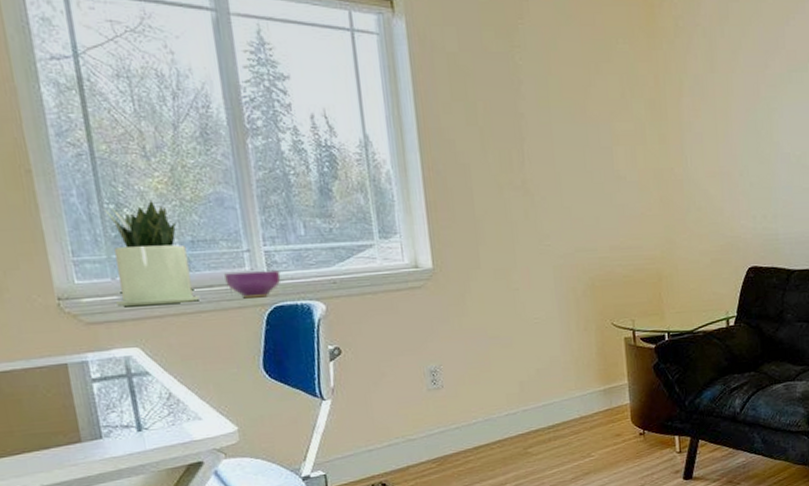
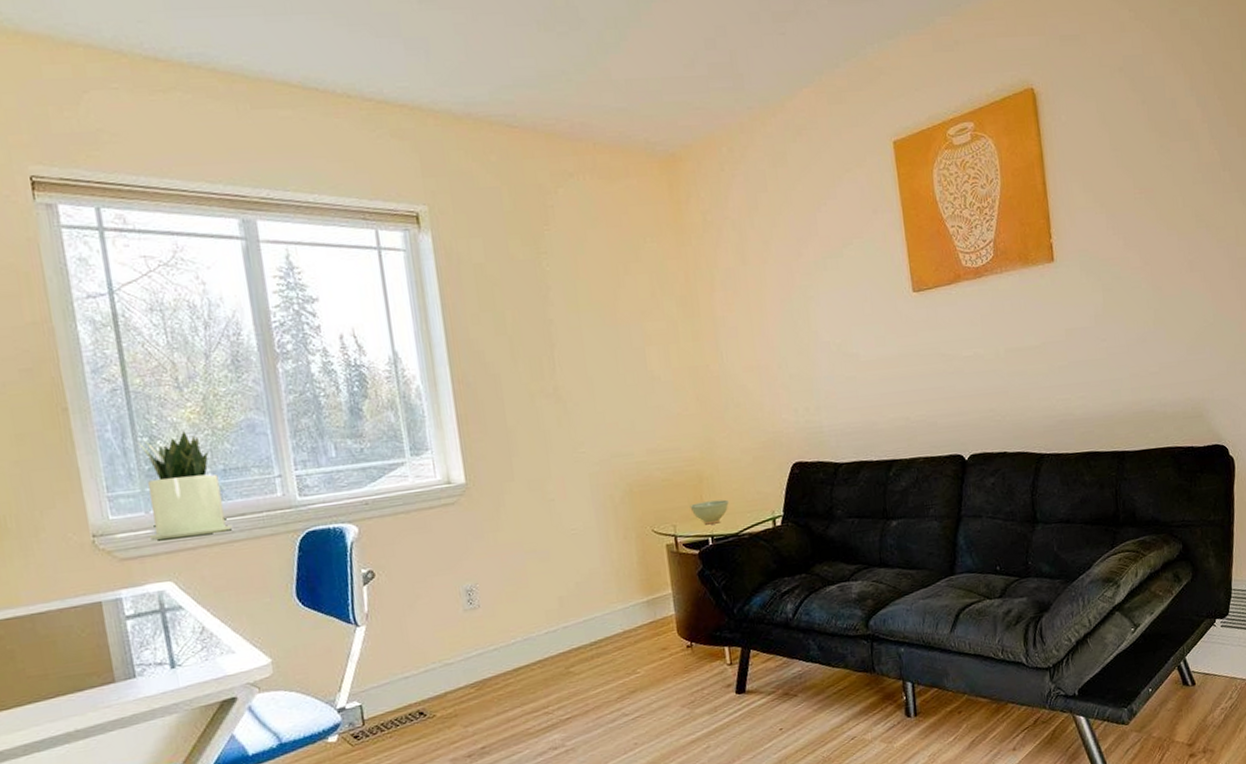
bowl: present [224,270,281,299] -> none [256,494,313,525]
bowl: none [648,298,686,321] -> present [690,499,729,525]

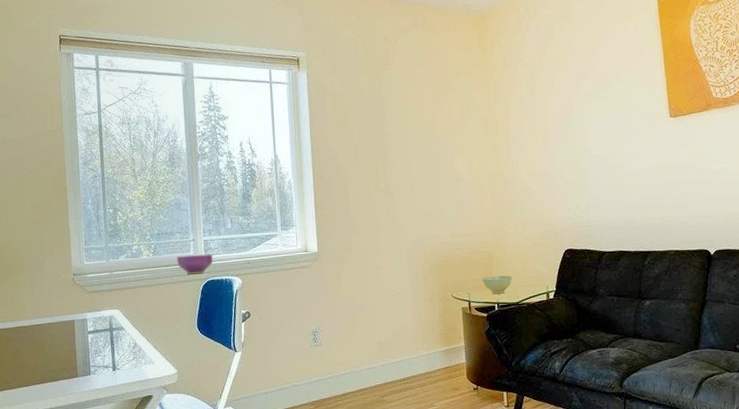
planter: present [136,431,233,541] -> none [106,206,160,281]
bowl: none [256,494,313,525] -> present [177,254,213,275]

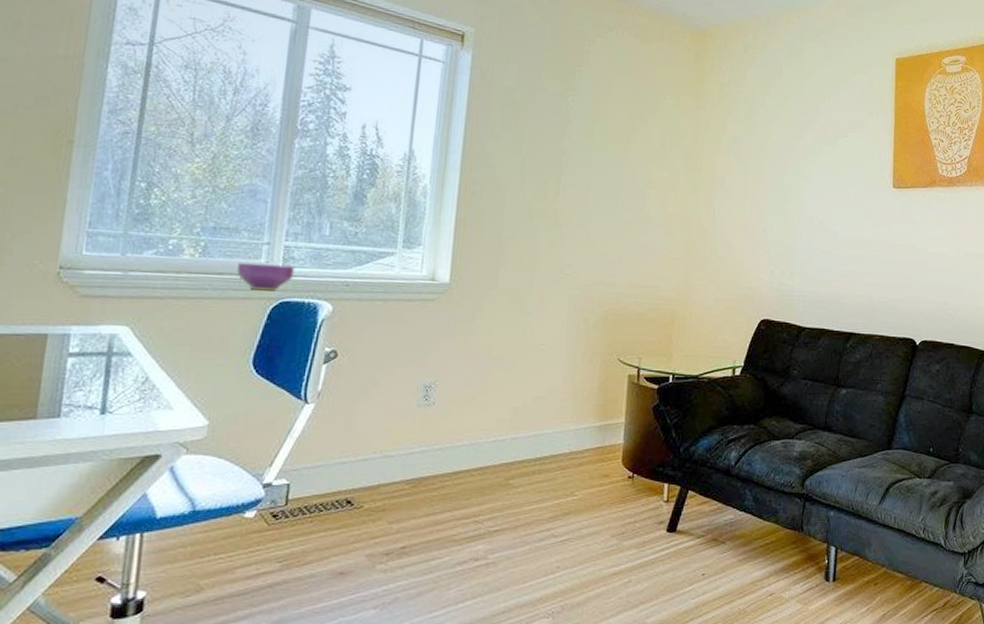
bowl: present [482,275,512,294] -> none [658,340,695,363]

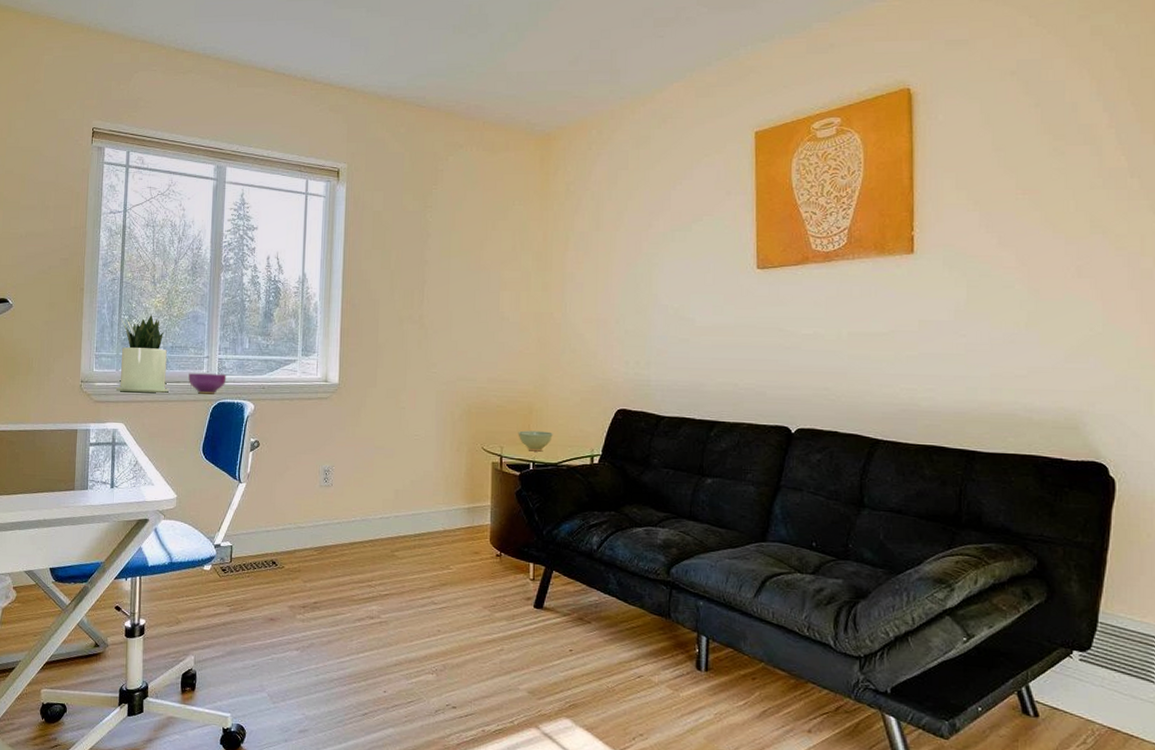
planter: none [117,184,207,288] -> present [115,315,170,394]
bowl: none [658,340,695,363] -> present [518,430,553,452]

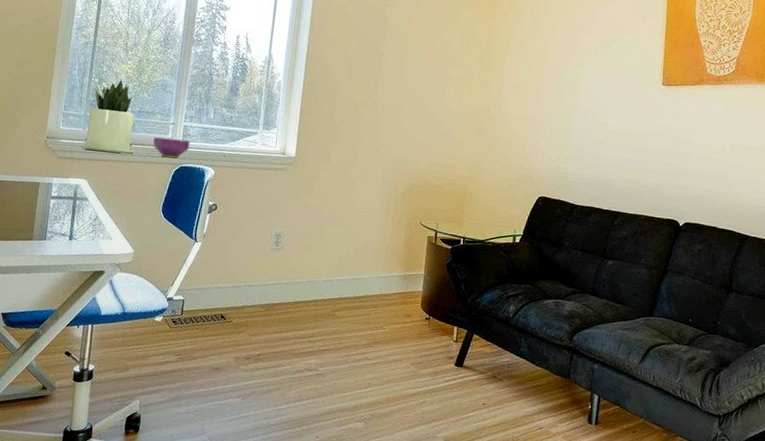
bowl: present [518,430,553,452] -> none [452,210,483,229]

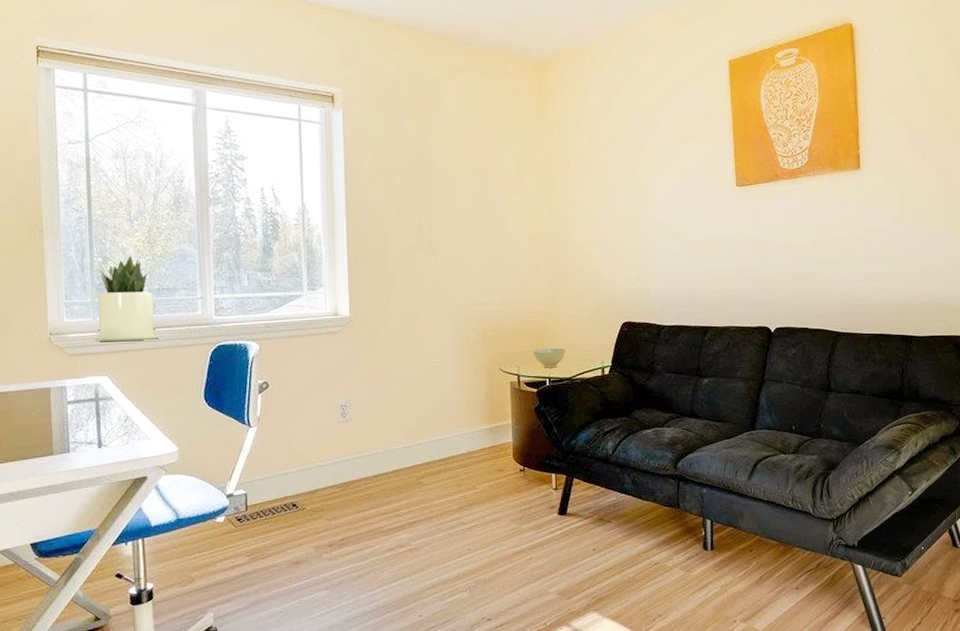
bowl: present [153,137,191,159] -> none [181,315,225,338]
bowl: none [452,210,483,229] -> present [533,348,566,368]

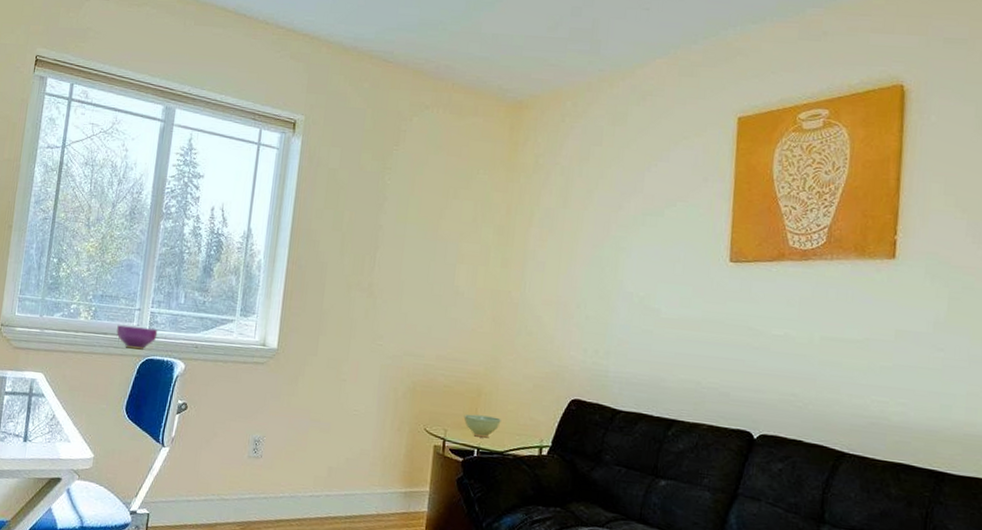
planter: present [92,256,160,342] -> none [37,259,96,345]
bowl: none [181,315,225,338] -> present [116,325,158,350]

